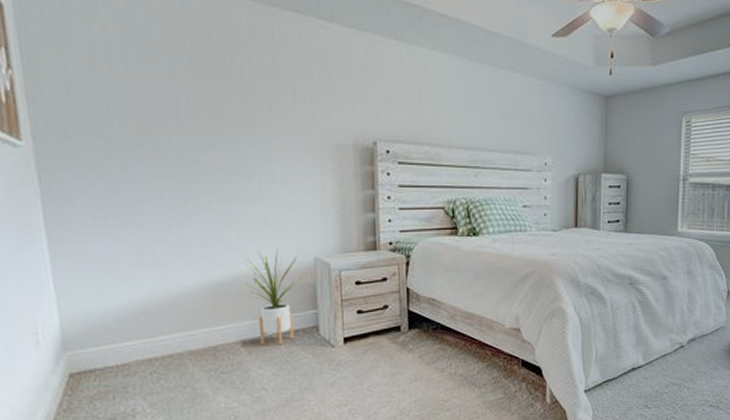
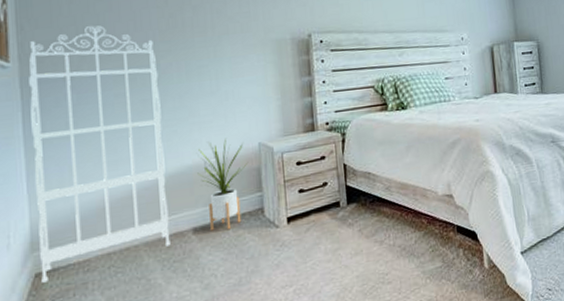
bookshelf: none [45,107,217,383] -> present [29,25,171,283]

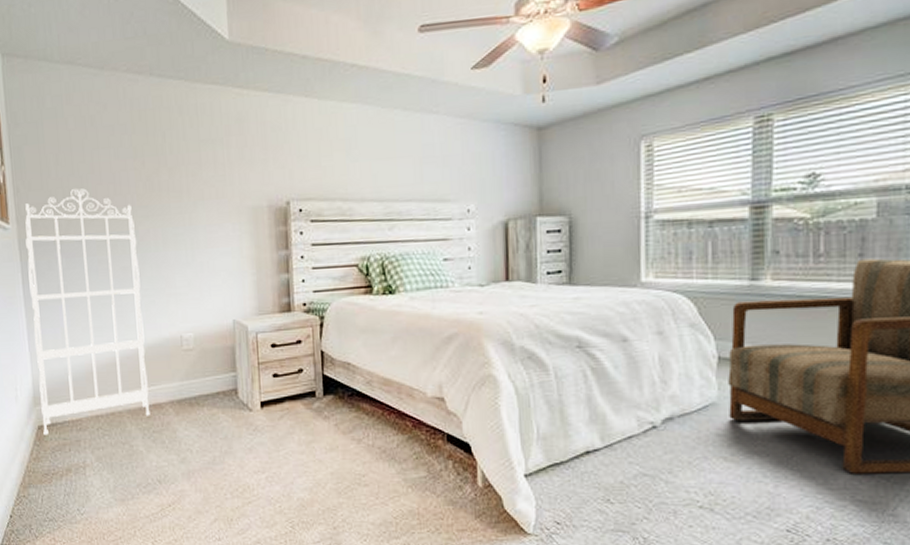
house plant: present [197,138,249,231] -> none [174,312,223,408]

